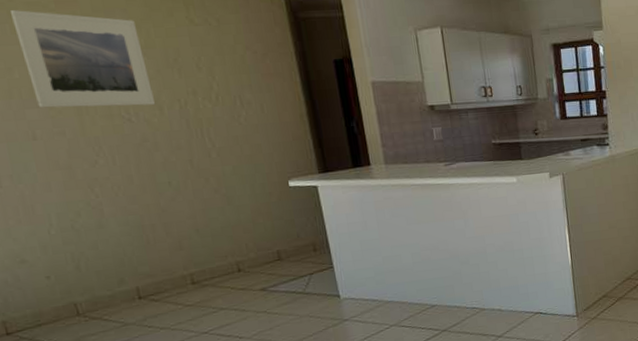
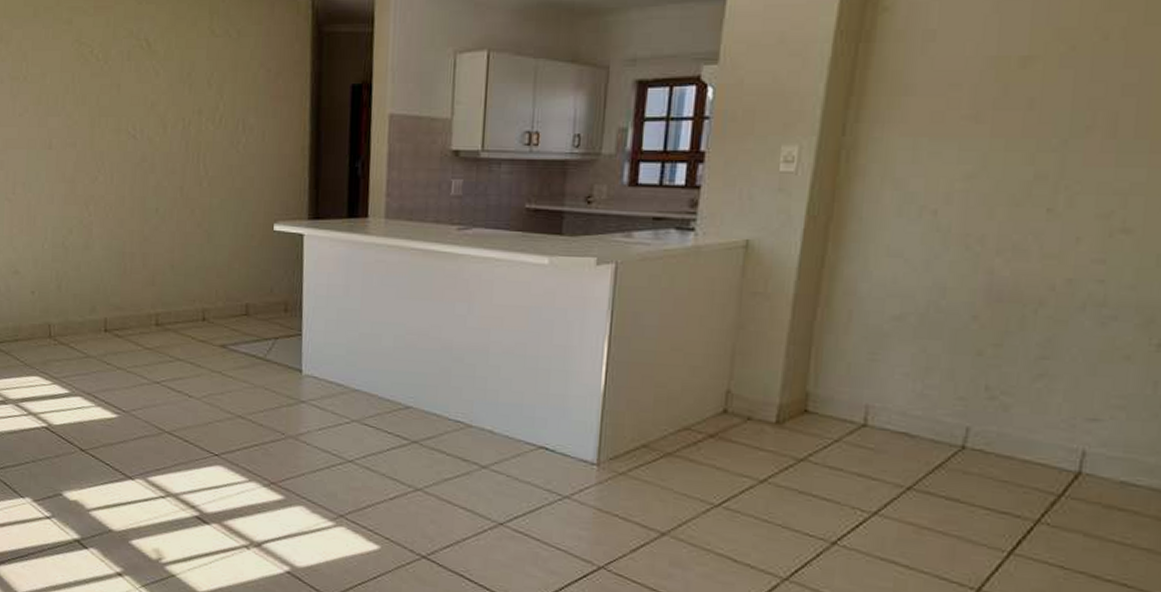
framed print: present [9,10,156,108] -> none [55,15,162,122]

